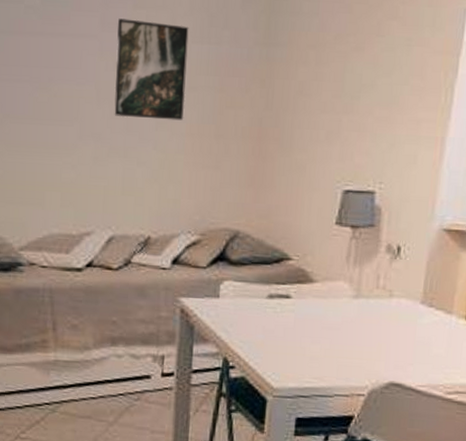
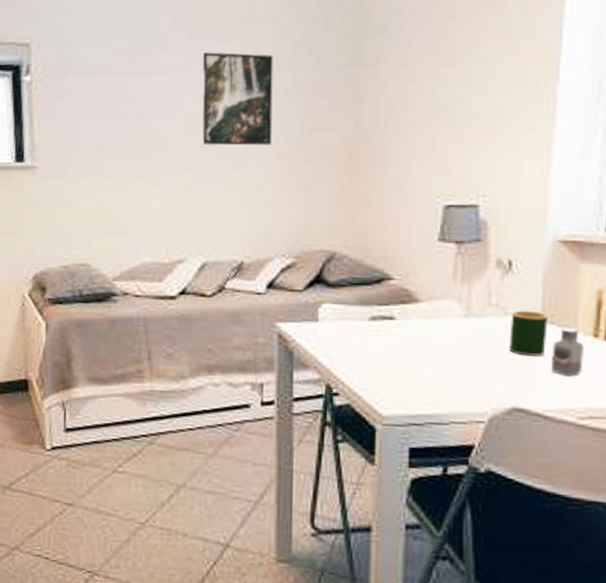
mug: none [391,293,429,337] -> present [509,310,549,357]
saltshaker: none [427,310,457,355] -> present [551,327,584,377]

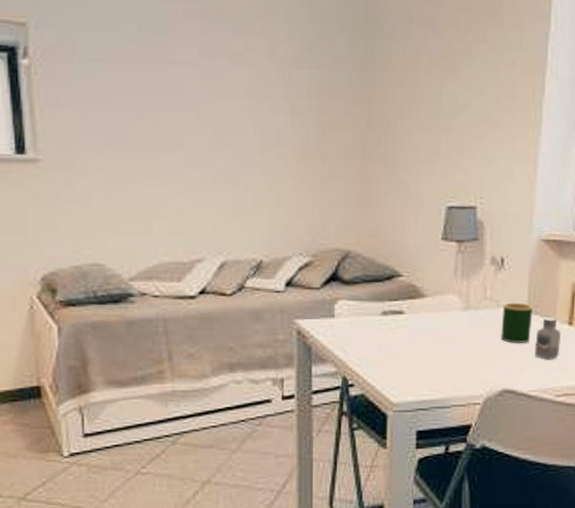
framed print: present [202,52,273,146] -> none [216,45,289,145]

